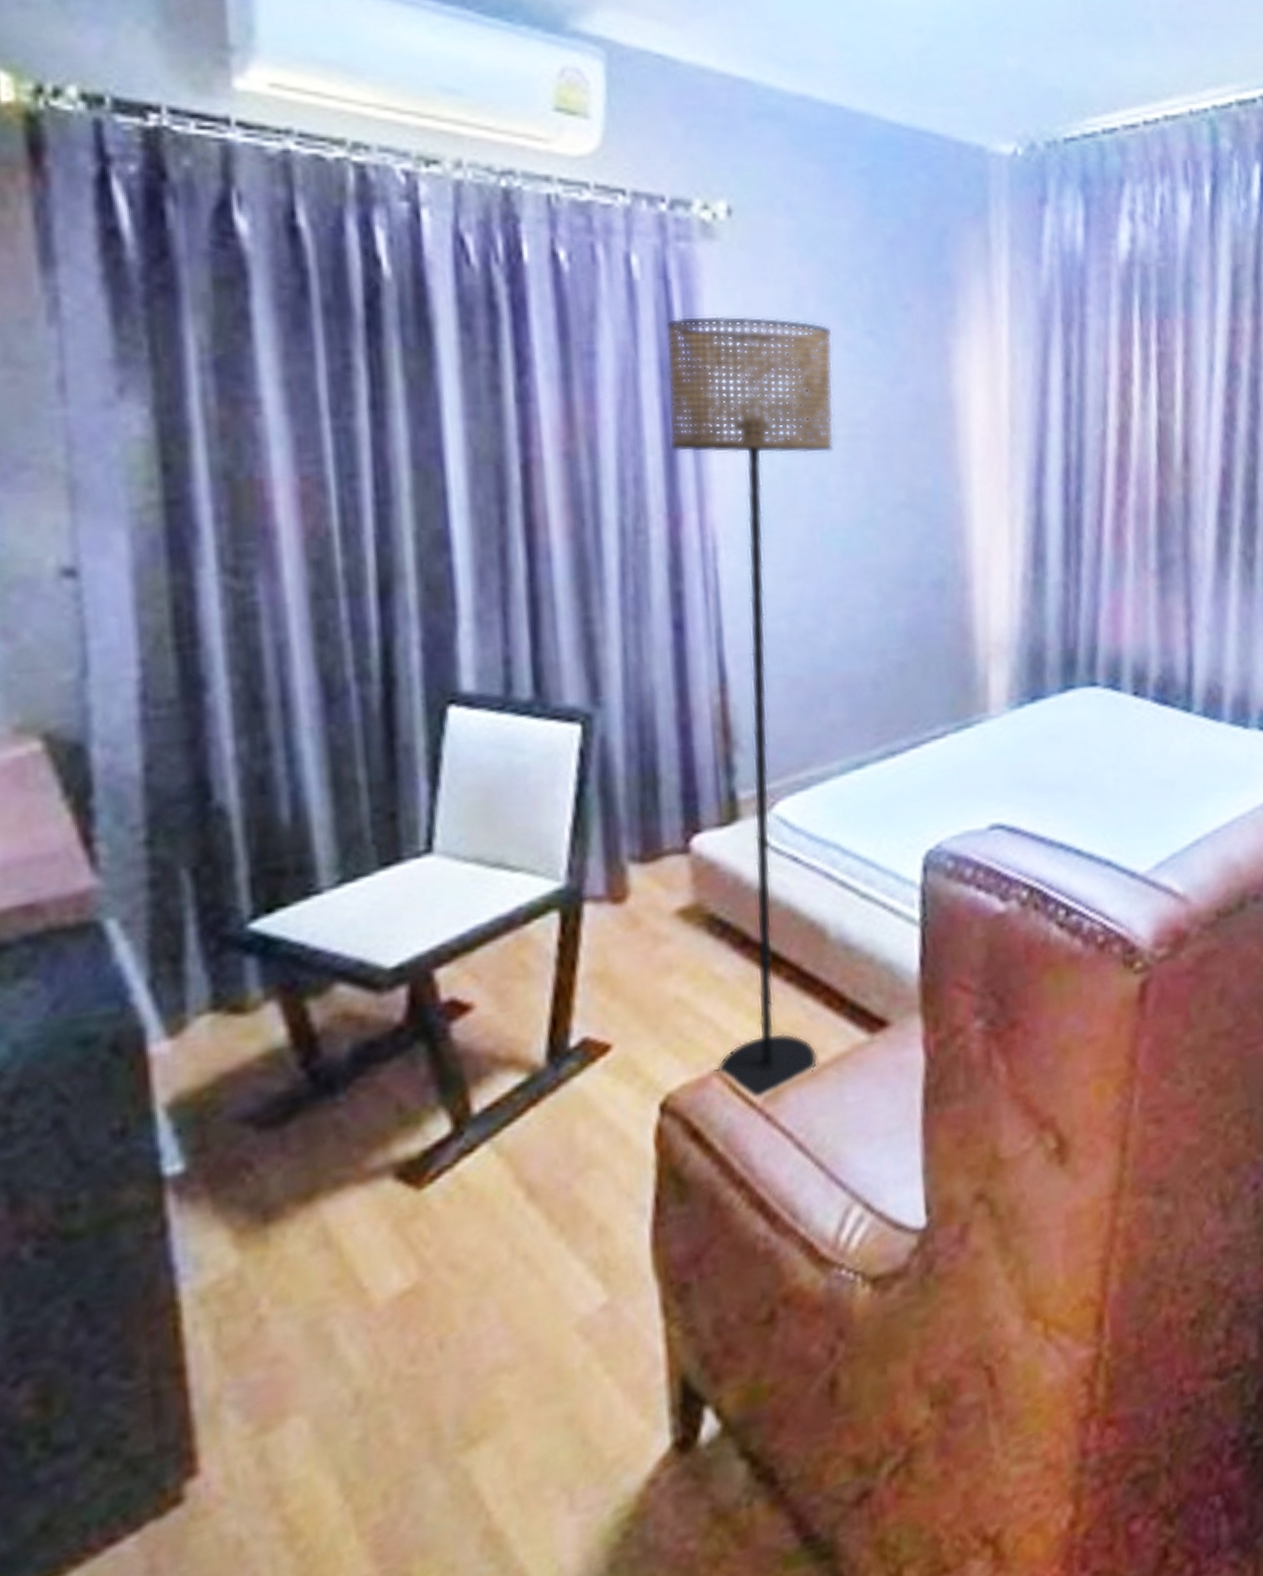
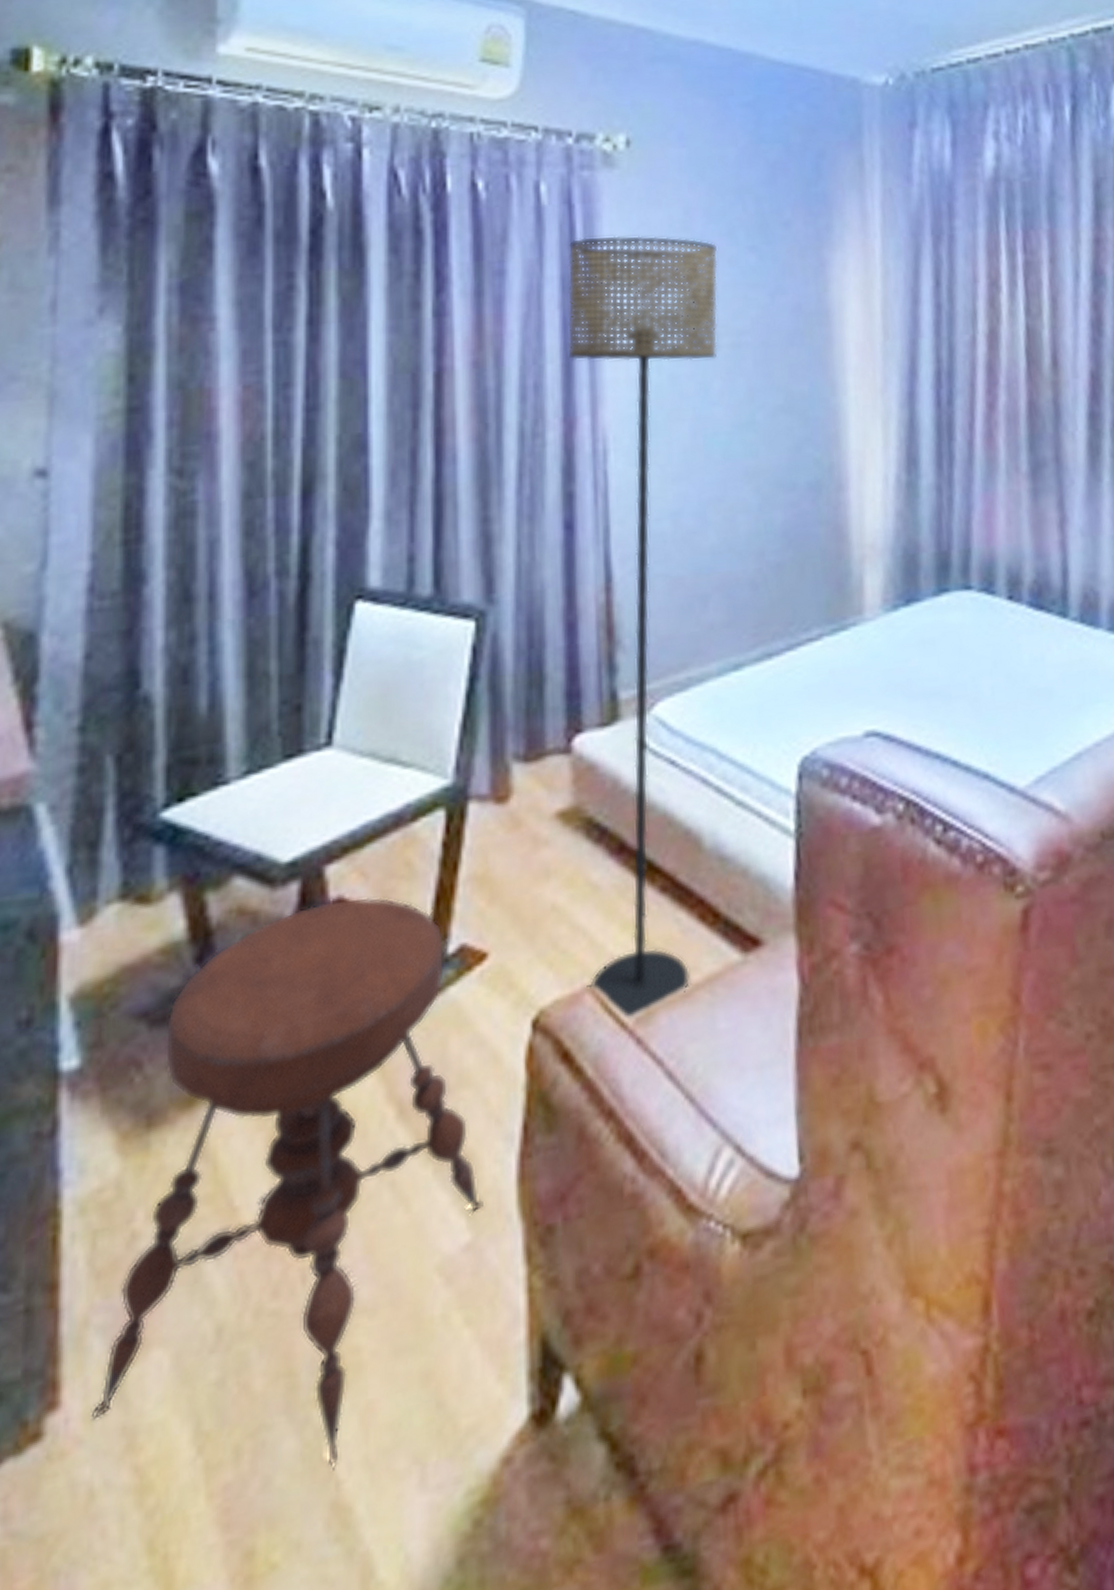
stool: none [232,997,619,1501] -> present [90,896,484,1466]

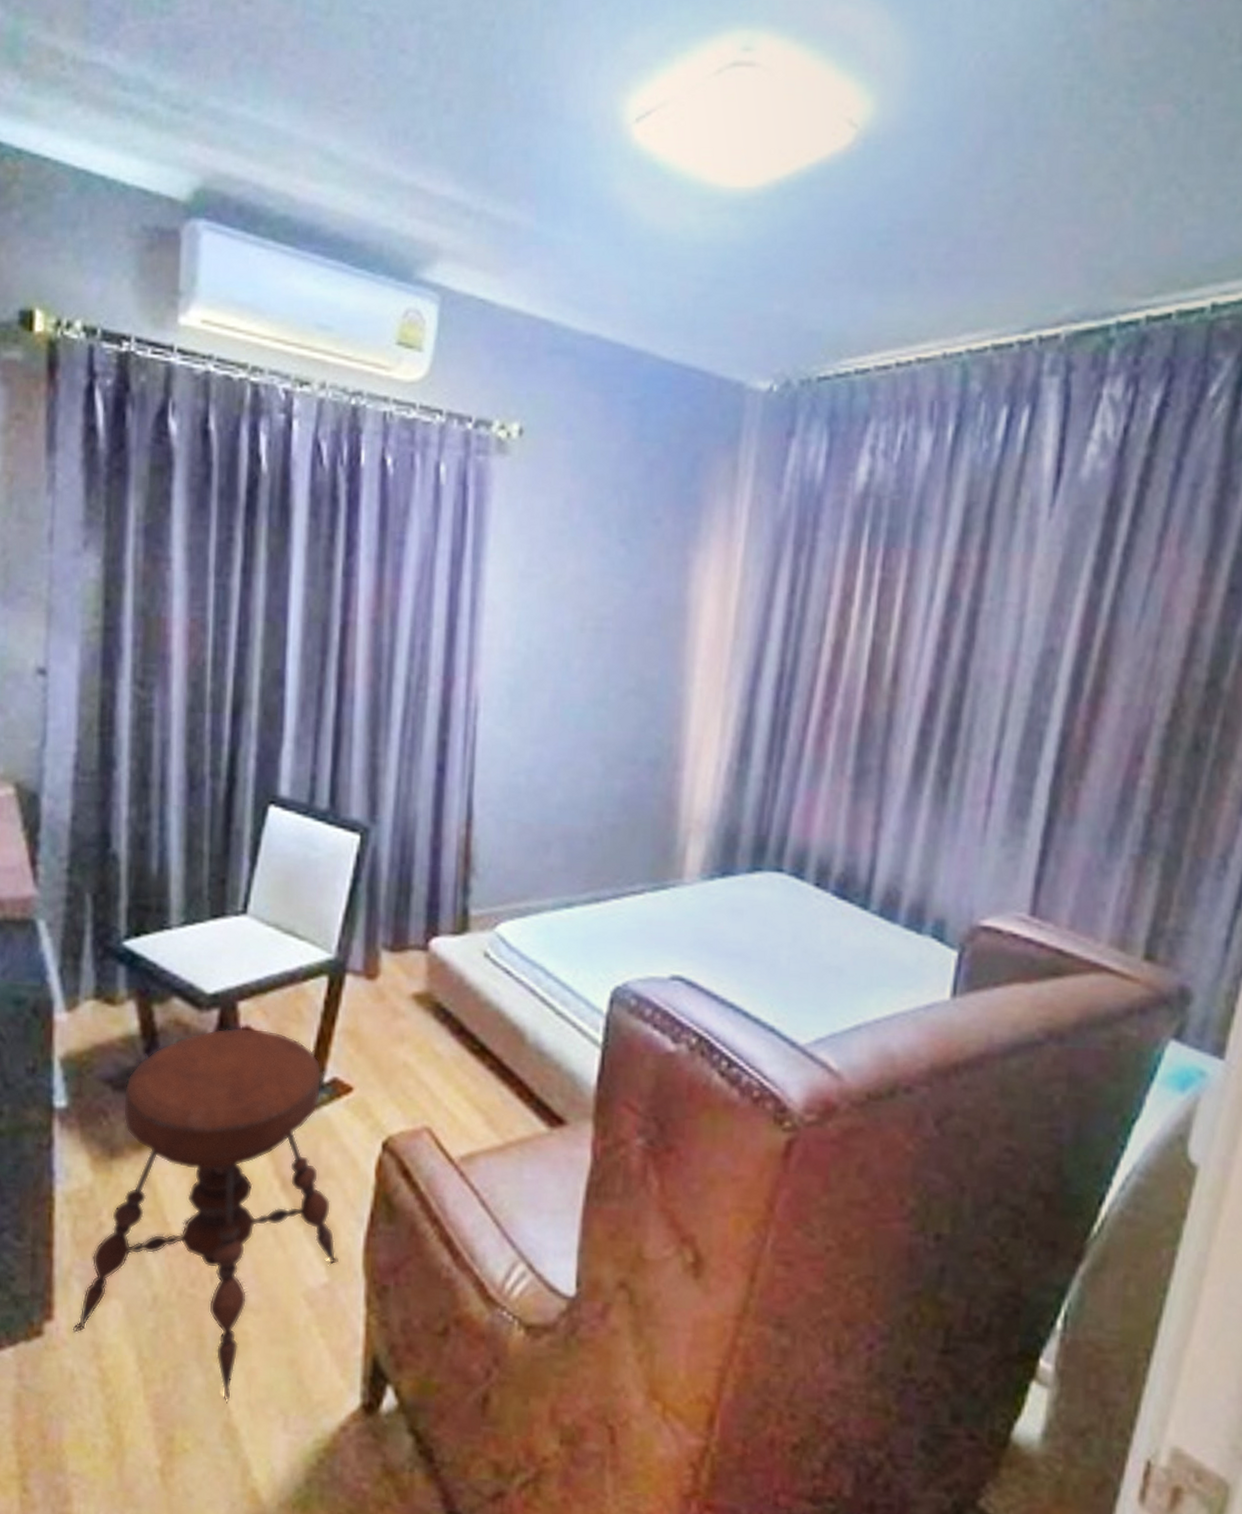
floor lamp: present [567,235,718,1020] -> none [428,517,592,1158]

